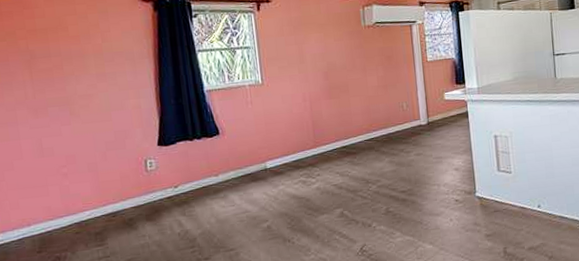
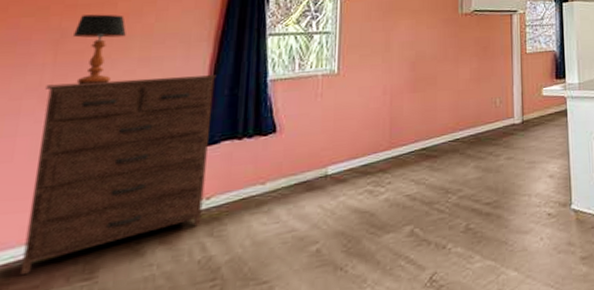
dresser: none [31,87,175,241] -> present [20,75,217,274]
table lamp: none [40,37,81,97] -> present [74,14,126,84]

